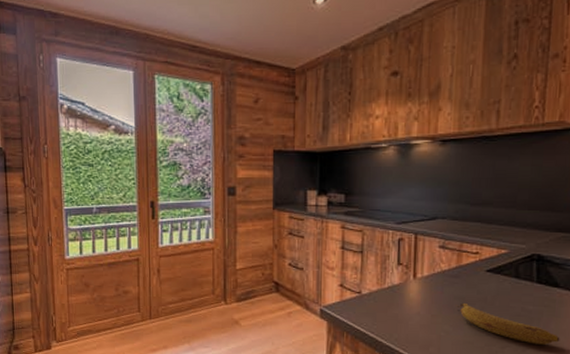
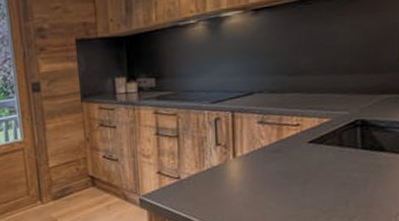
fruit: present [455,304,560,345] -> none [278,178,388,212]

